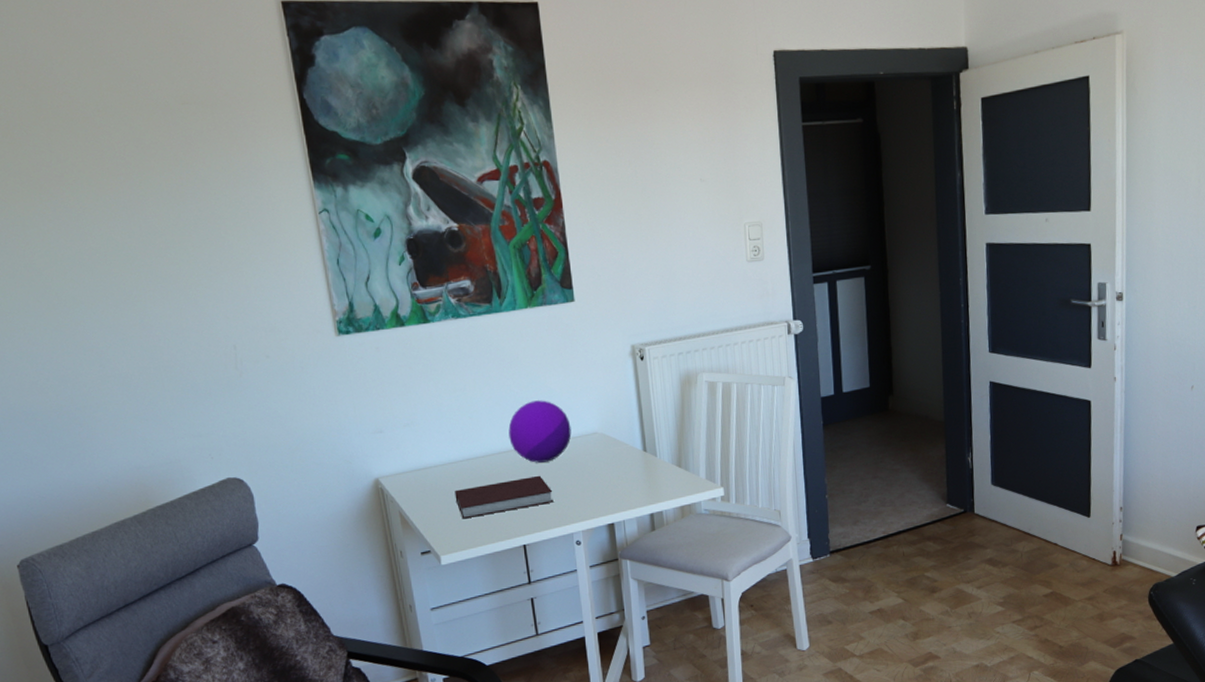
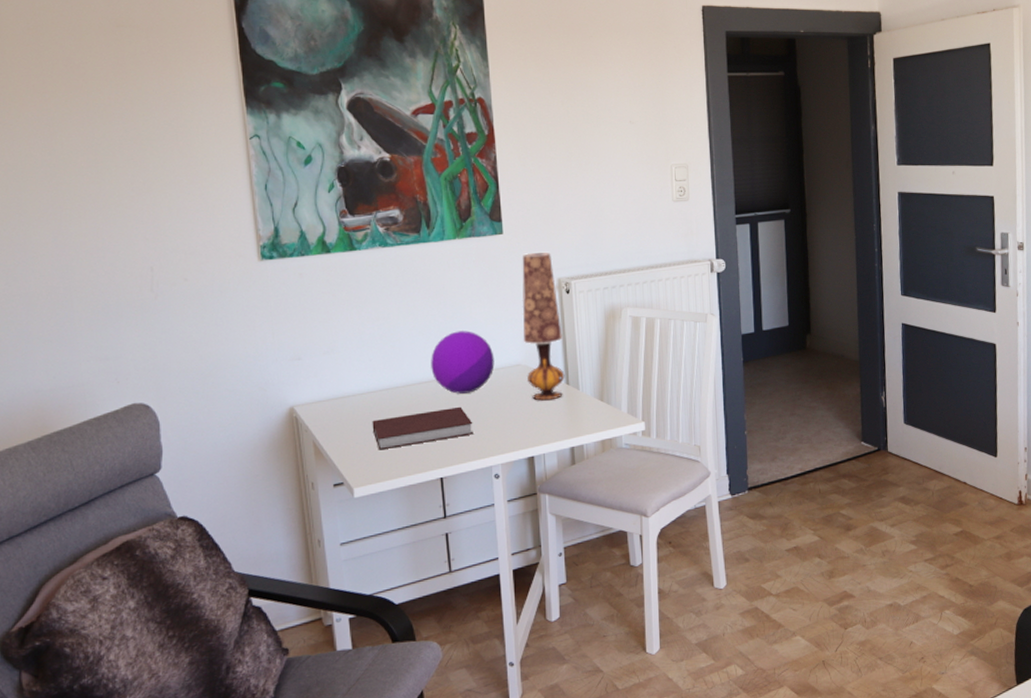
table lamp: none [594,318,642,468] -> present [522,251,565,401]

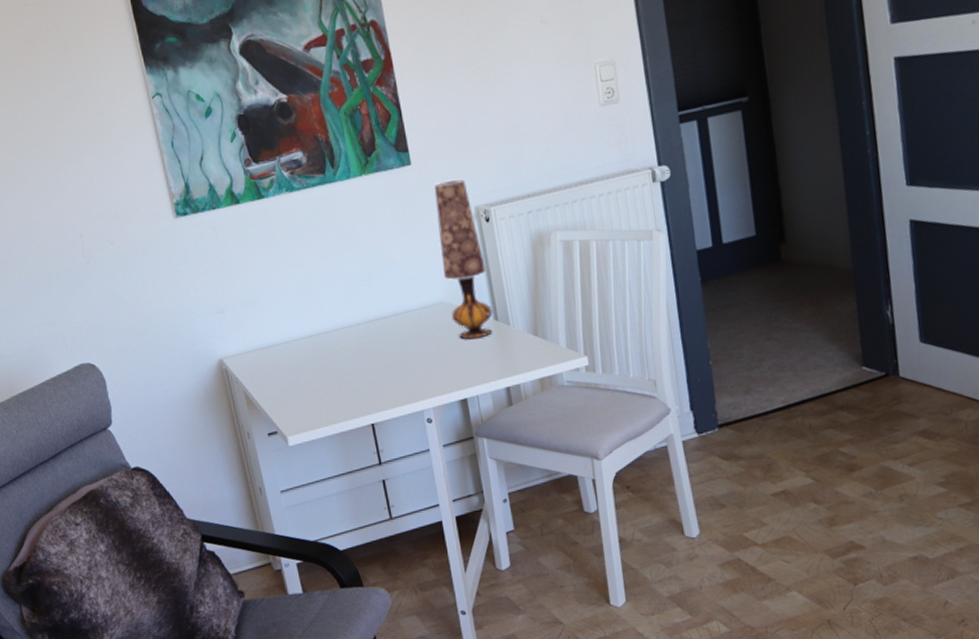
notebook: present [372,406,473,450] -> none [298,350,401,398]
decorative orb: present [431,330,495,394] -> none [349,270,416,337]

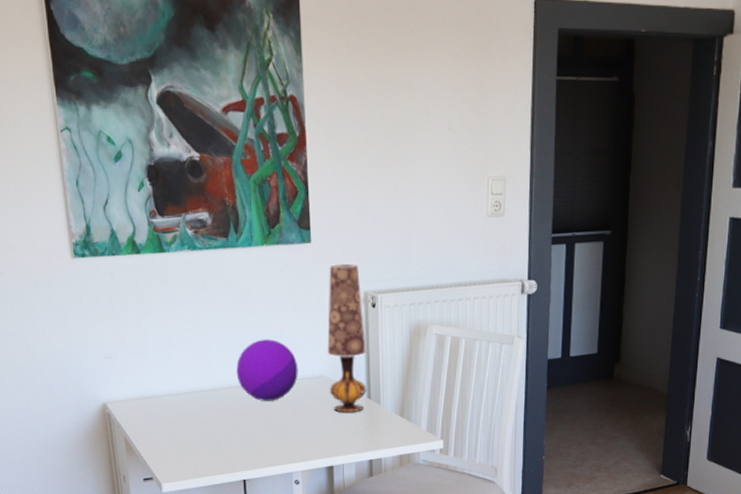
decorative orb: none [349,270,416,337] -> present [236,339,298,401]

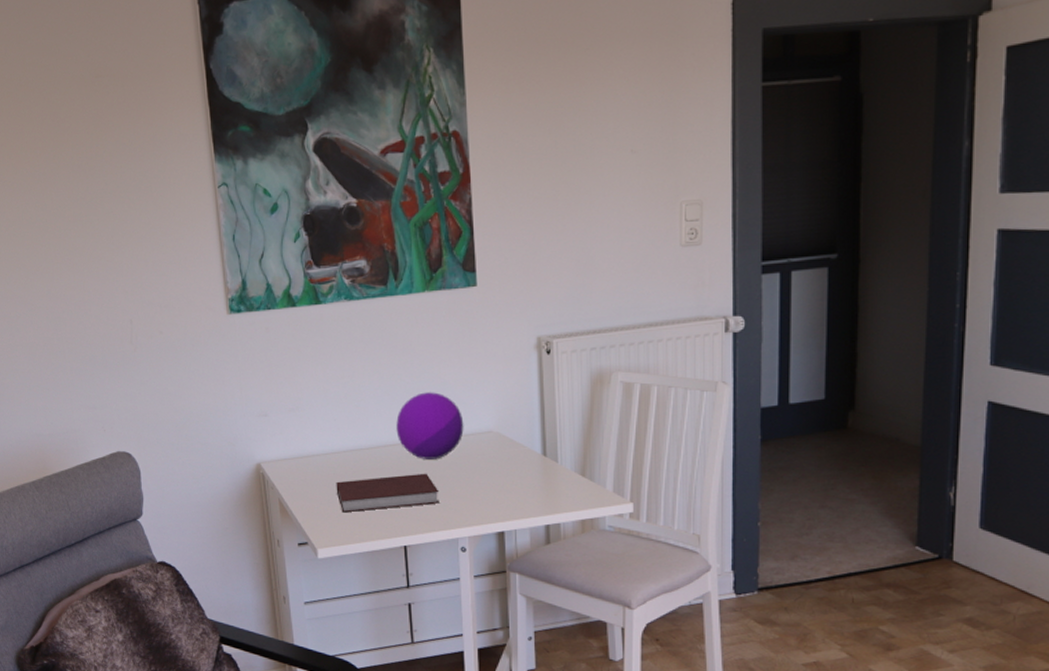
notebook: none [180,413,276,450] -> present [336,473,439,513]
table lamp: present [327,263,367,413] -> none [496,306,542,472]

